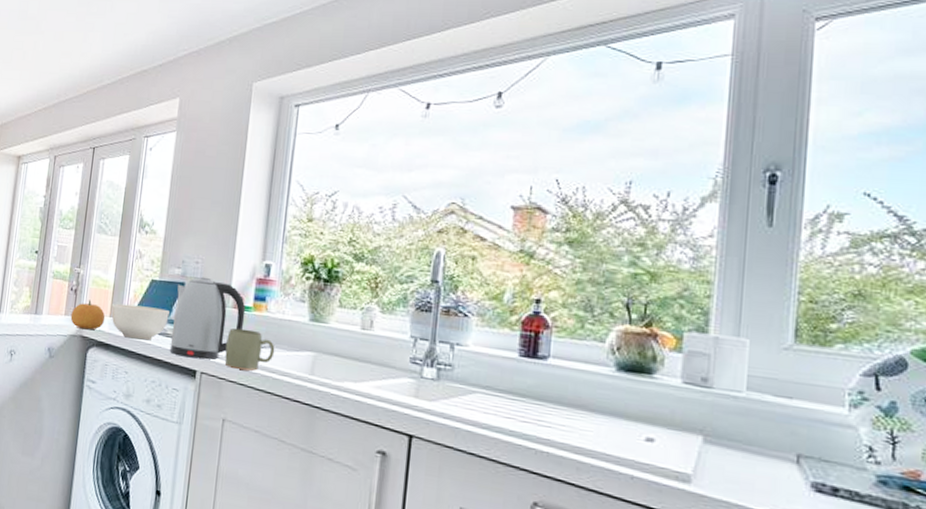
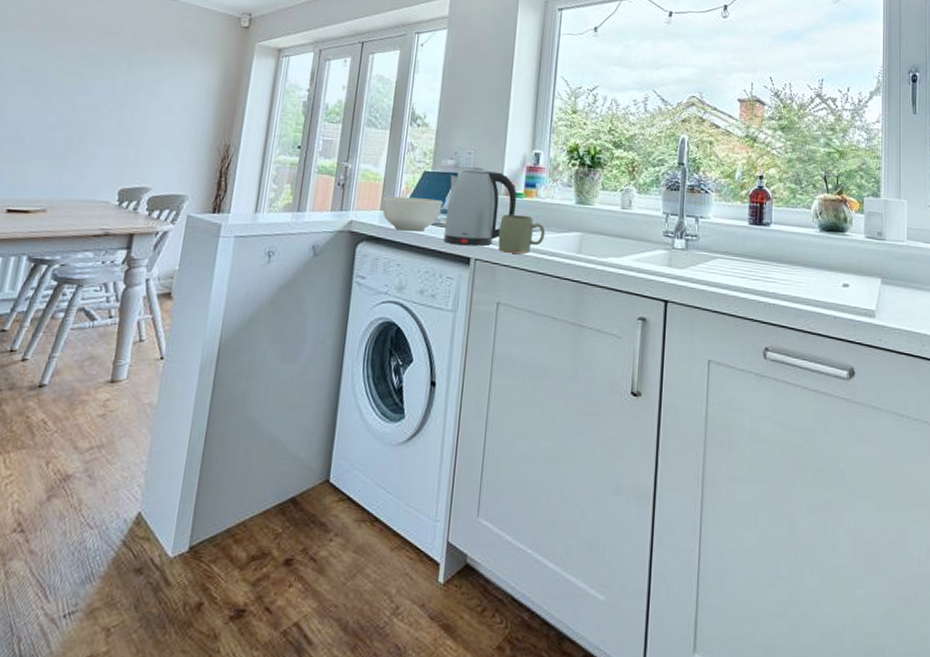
fruit: present [70,300,106,330] -> none [337,194,376,225]

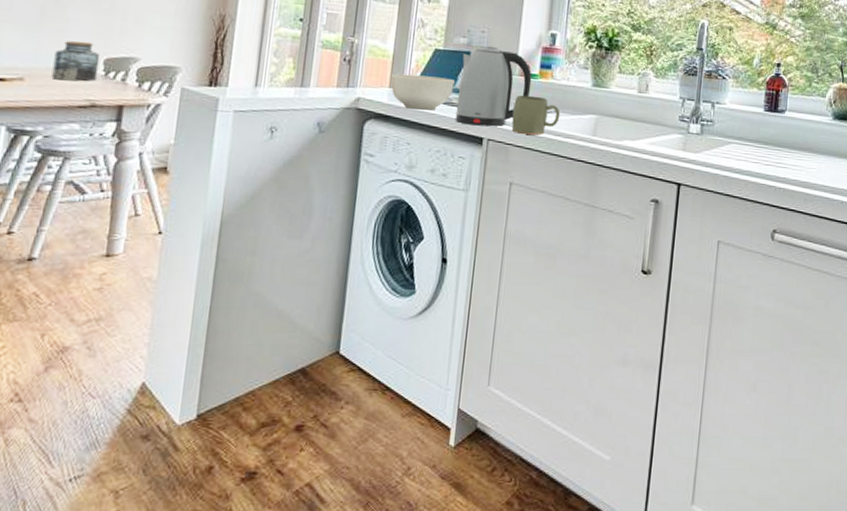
jar: none [71,174,116,212] -> present [51,41,101,82]

